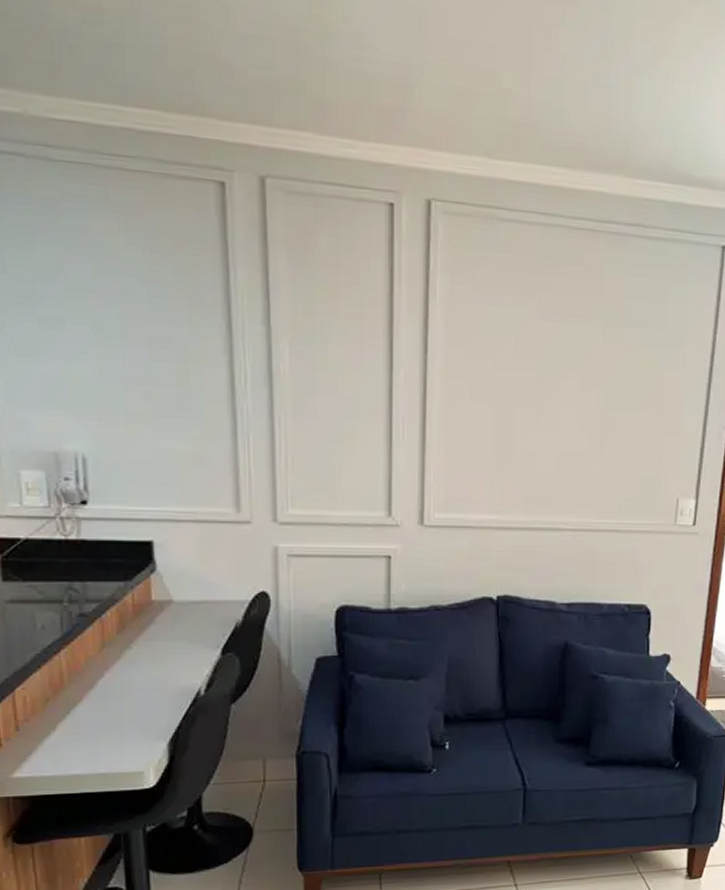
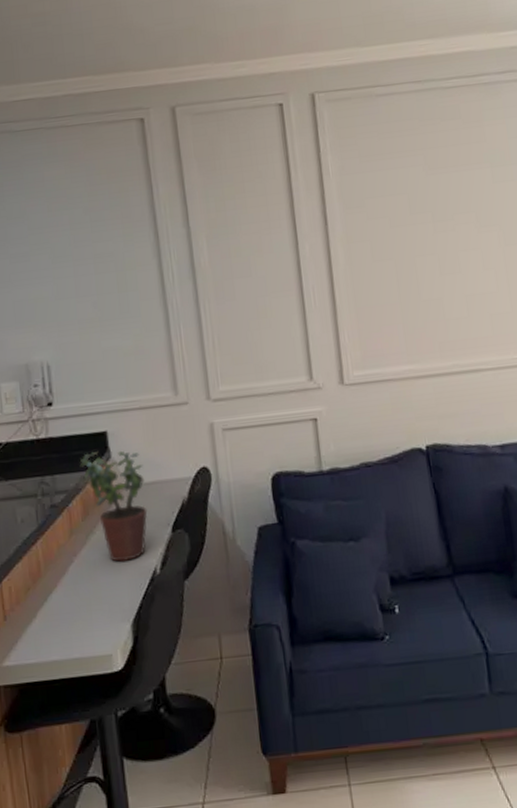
potted plant: none [117,562,195,681] -> present [79,450,148,563]

